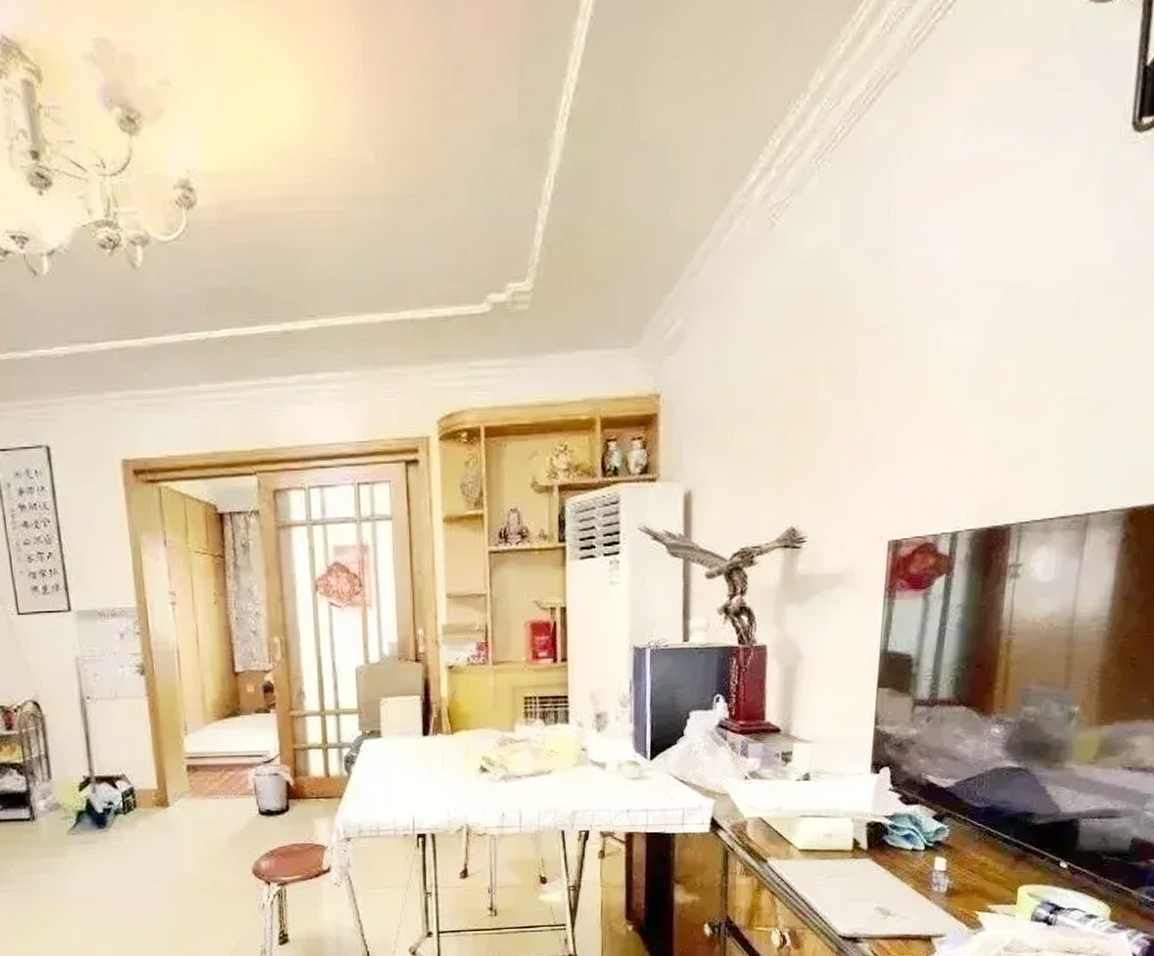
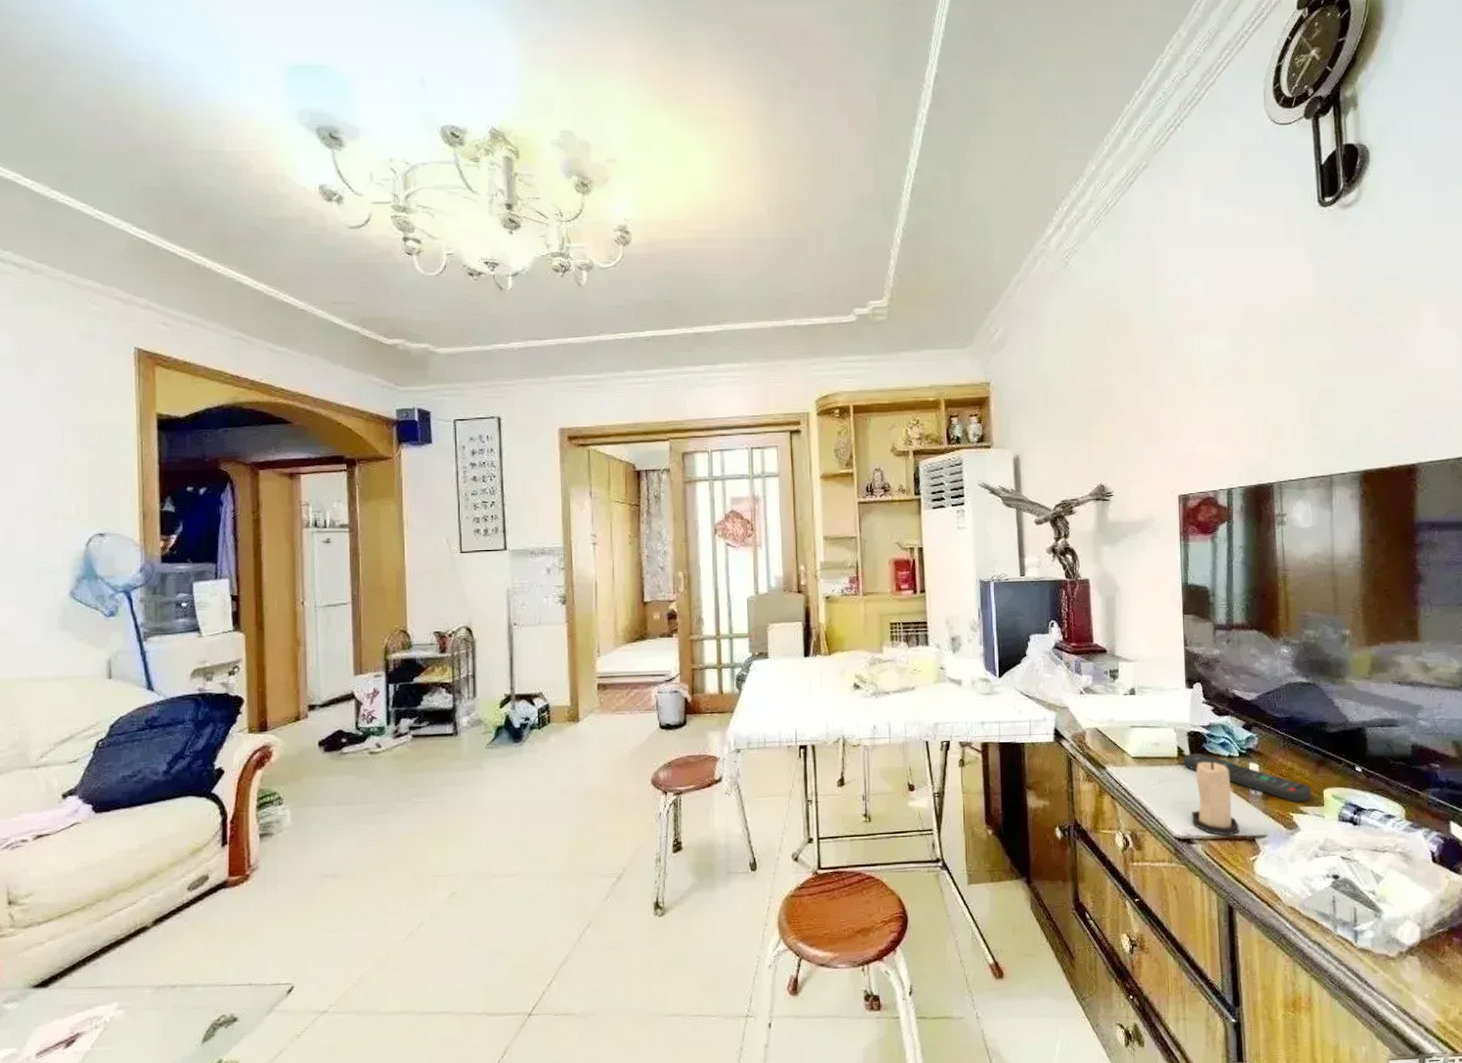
remote control: none [857,846,1004,900] -> present [1182,754,1312,803]
candle: none [860,854,915,935] -> present [1191,760,1240,836]

